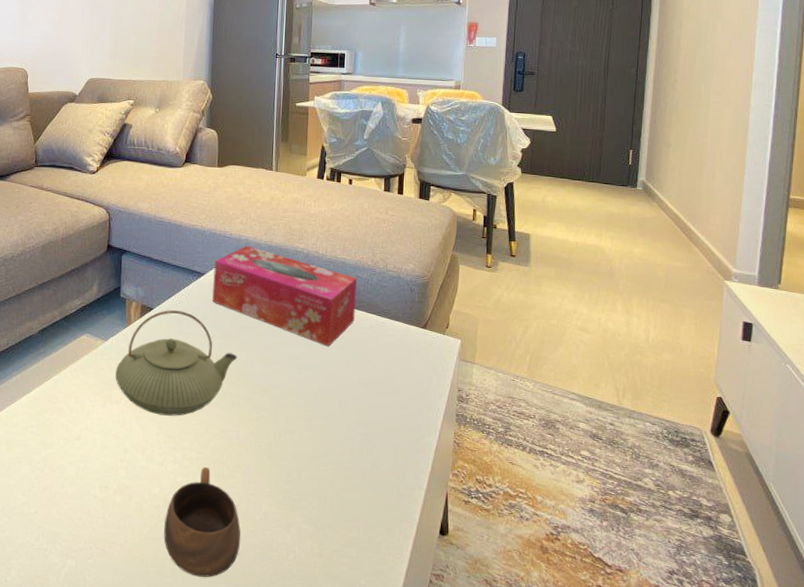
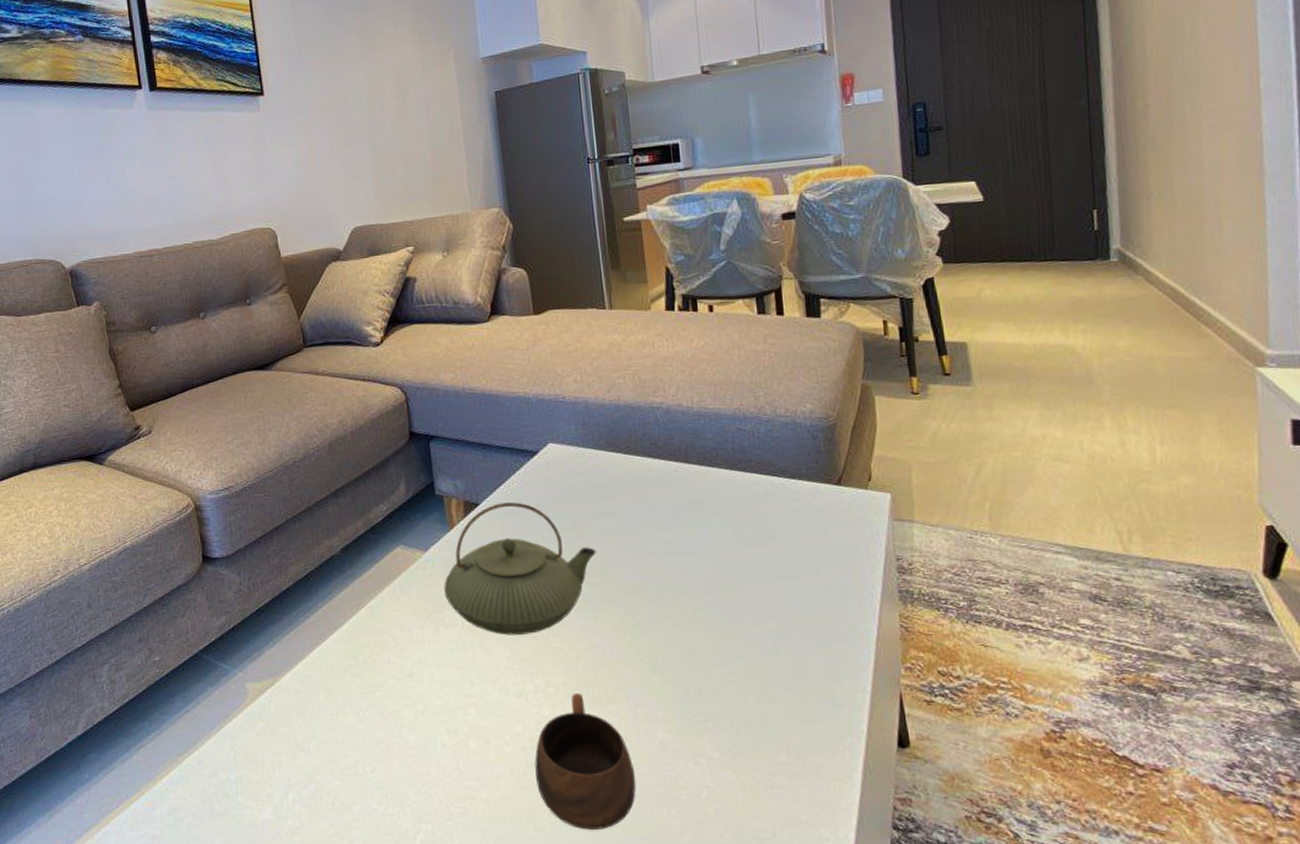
tissue box: present [212,245,358,347] -> none [548,408,743,524]

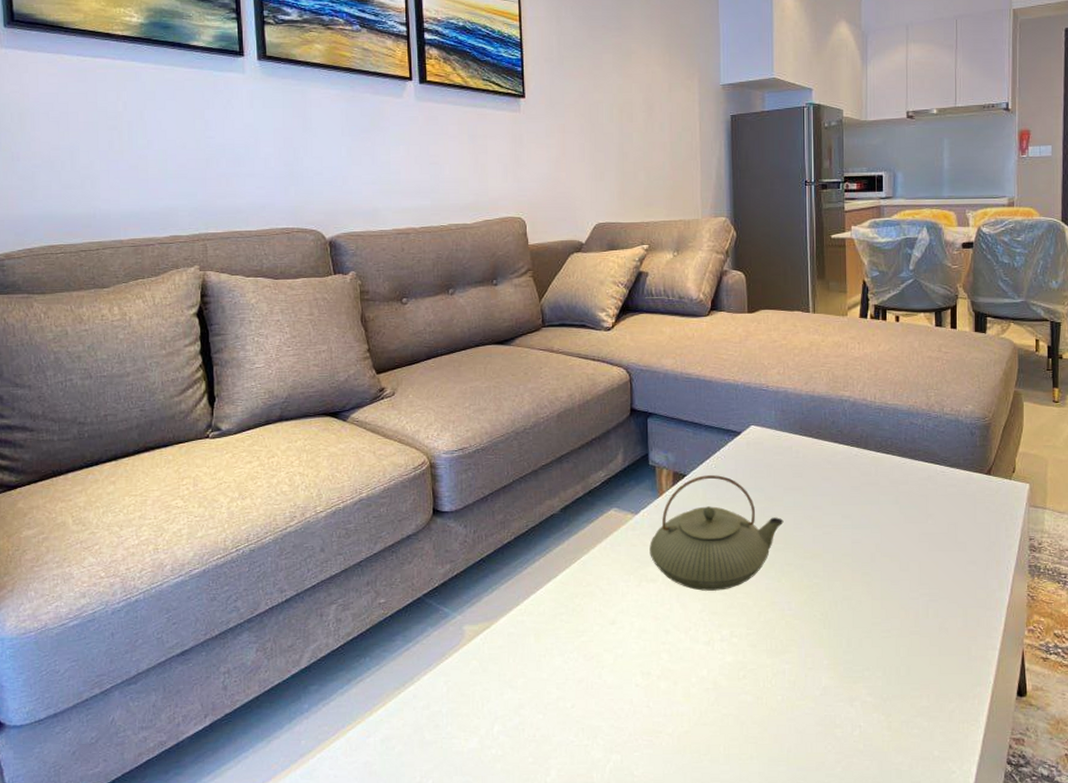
cup: present [534,693,636,830] -> none [715,643,801,761]

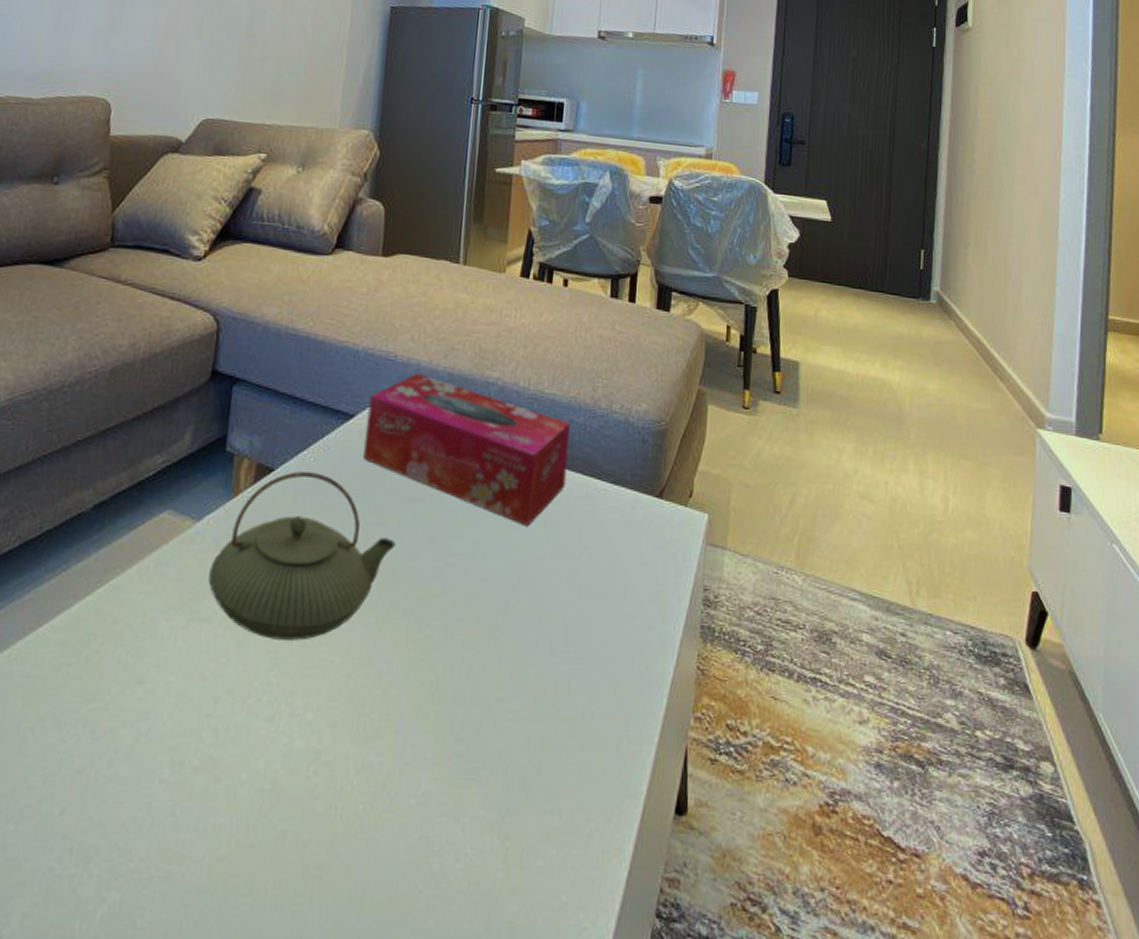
tissue box: none [751,397,912,502] -> present [363,373,571,527]

